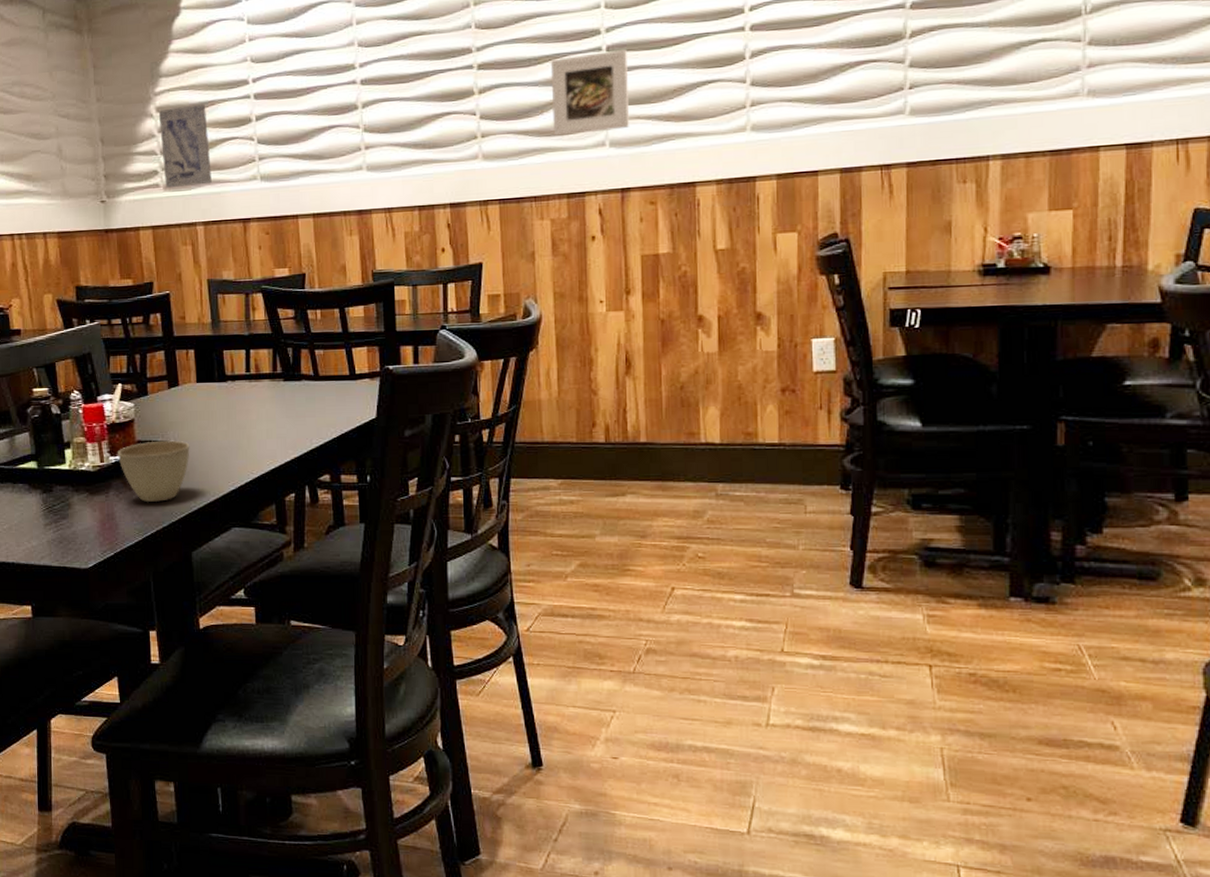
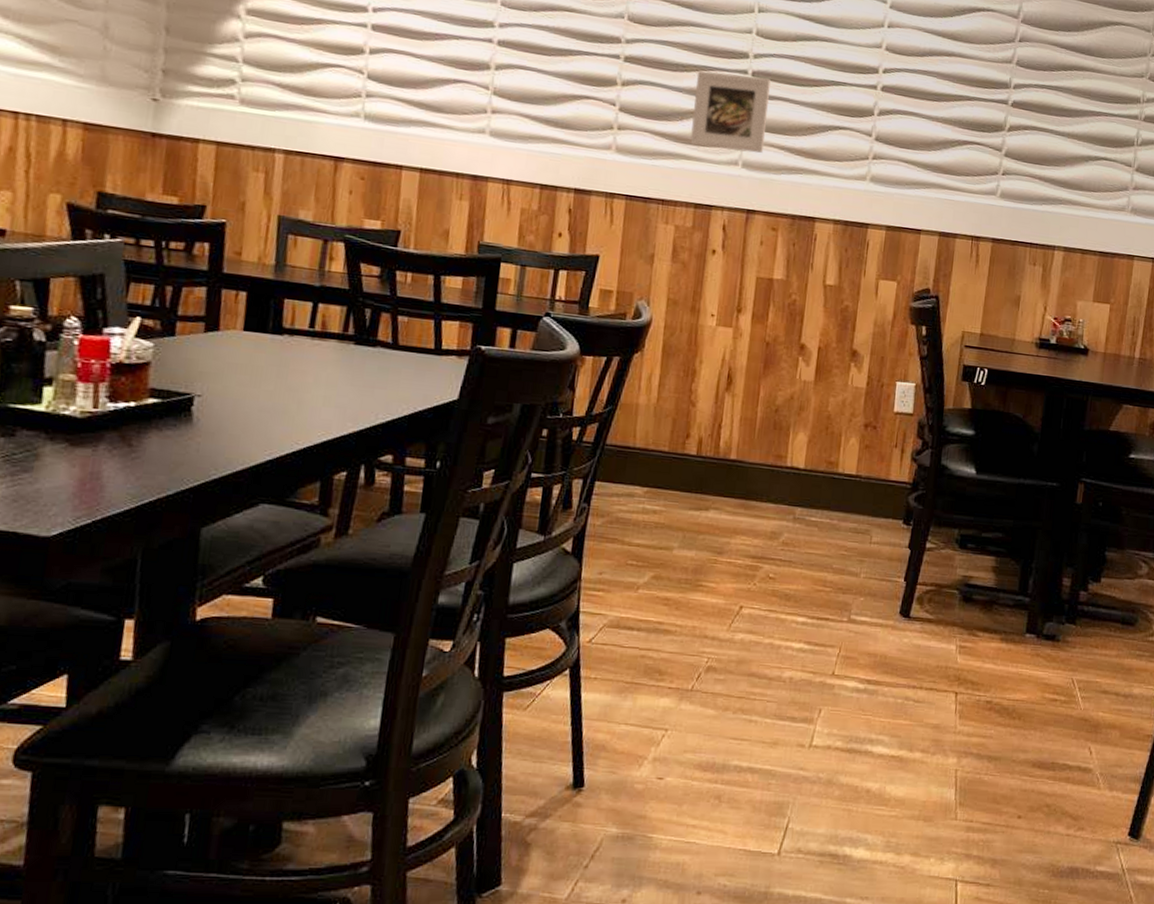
cup: present [117,440,190,502] -> none [118,390,221,465]
wall art: present [158,104,212,189] -> none [242,13,311,110]

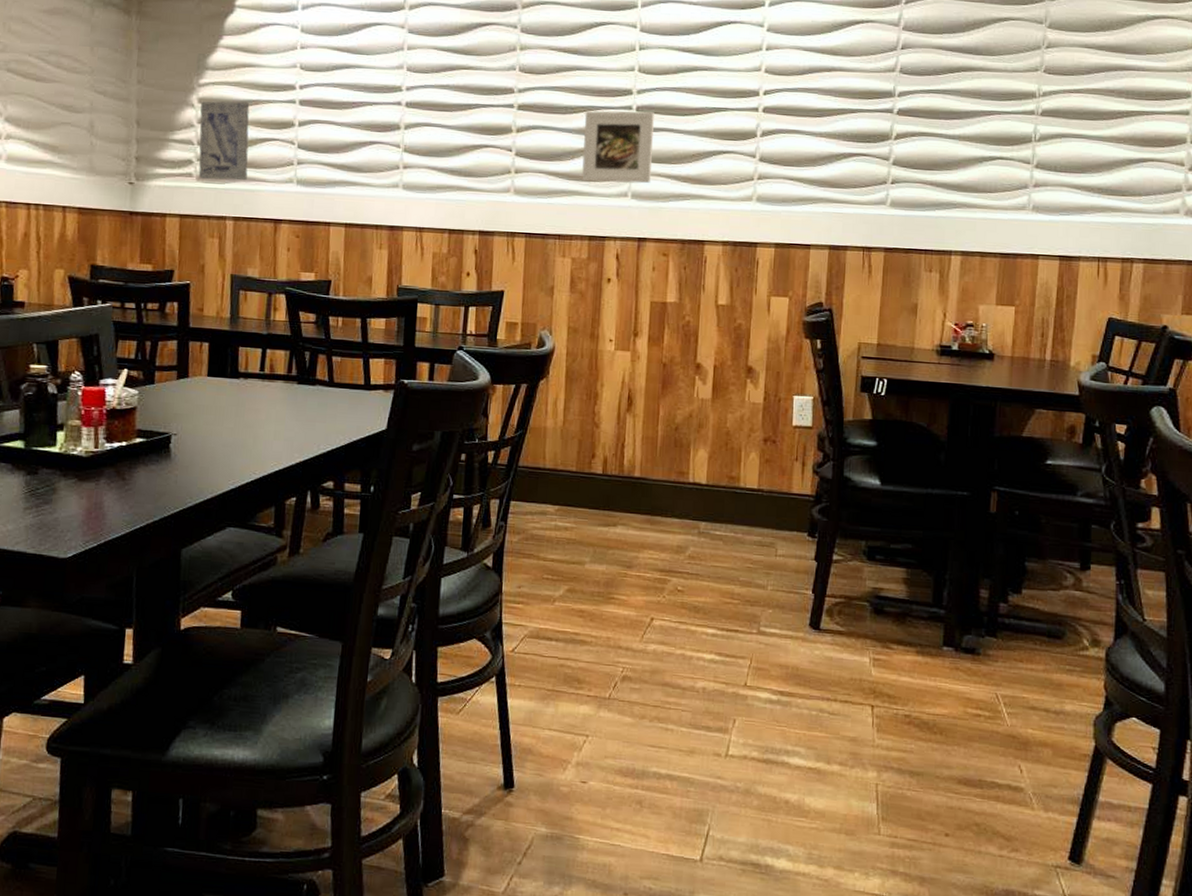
wall art: none [242,13,311,110] -> present [198,101,250,181]

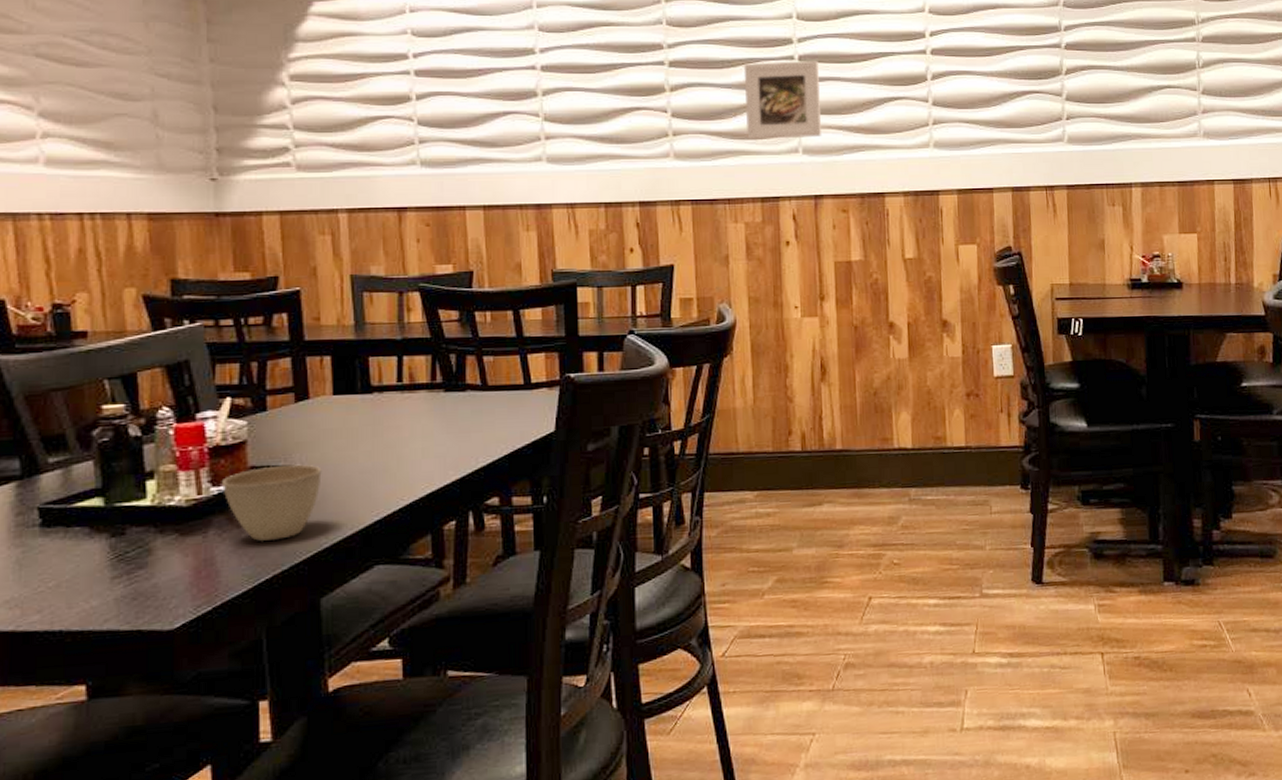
cup: none [113,431,193,495] -> present [221,464,322,541]
wall art: present [198,101,250,181] -> none [292,76,359,169]

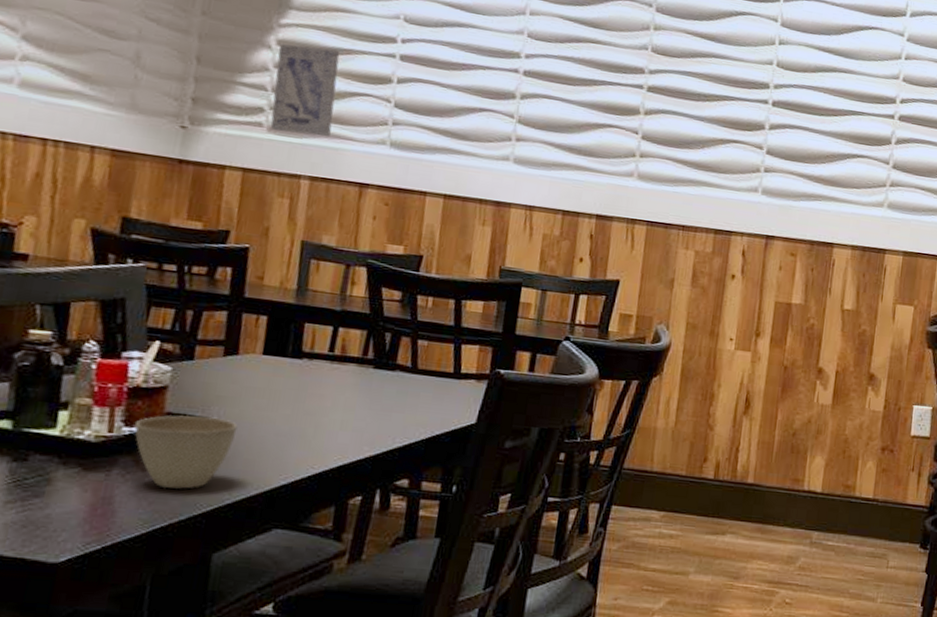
wall art: none [292,76,359,169] -> present [270,43,340,137]
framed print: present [743,60,822,141] -> none [711,100,791,181]

